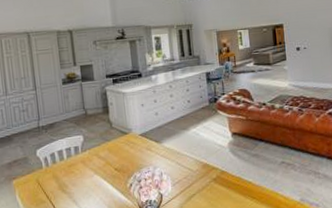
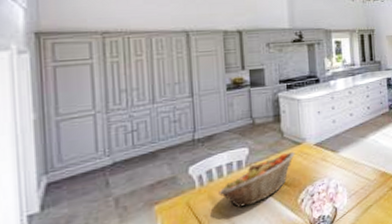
fruit basket: none [61,140,123,187] -> present [218,151,295,208]

